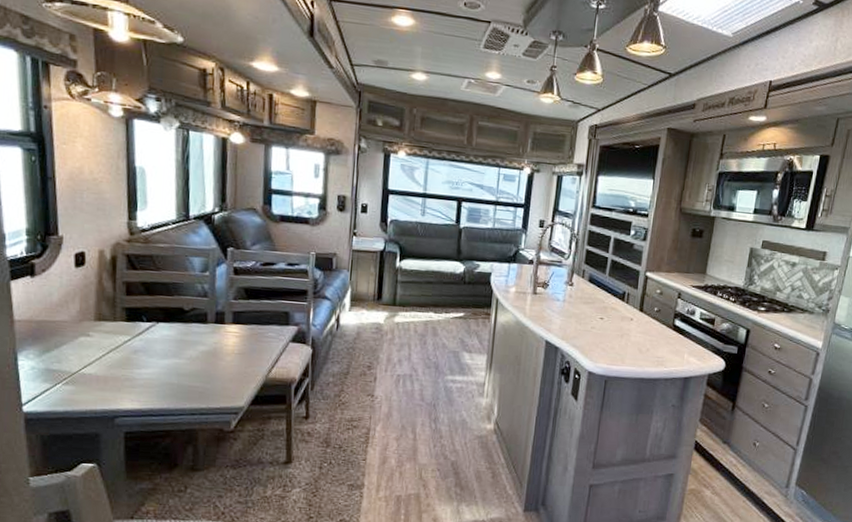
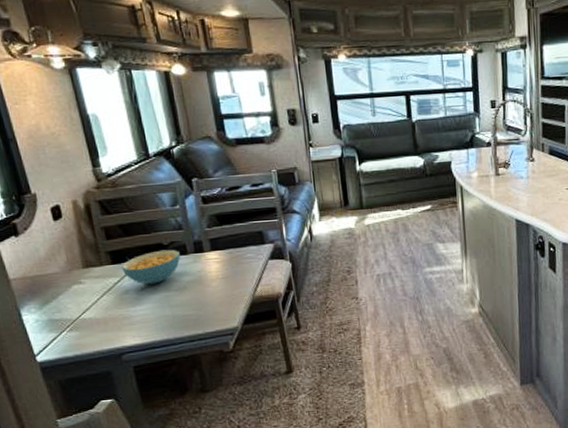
cereal bowl: none [135,314,200,349] -> present [122,249,181,285]

